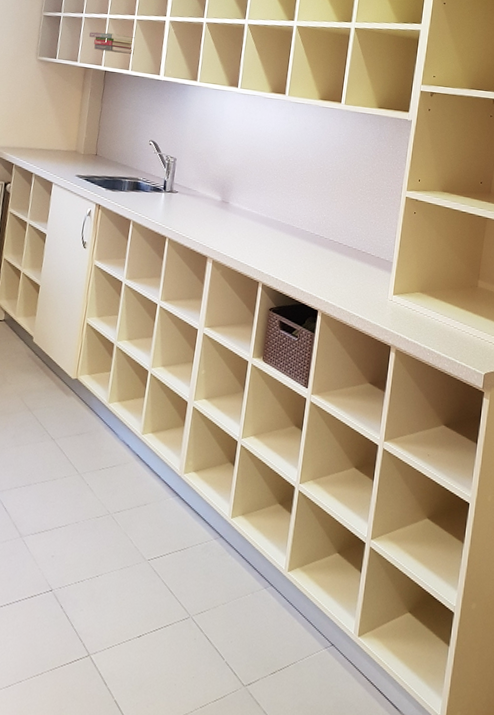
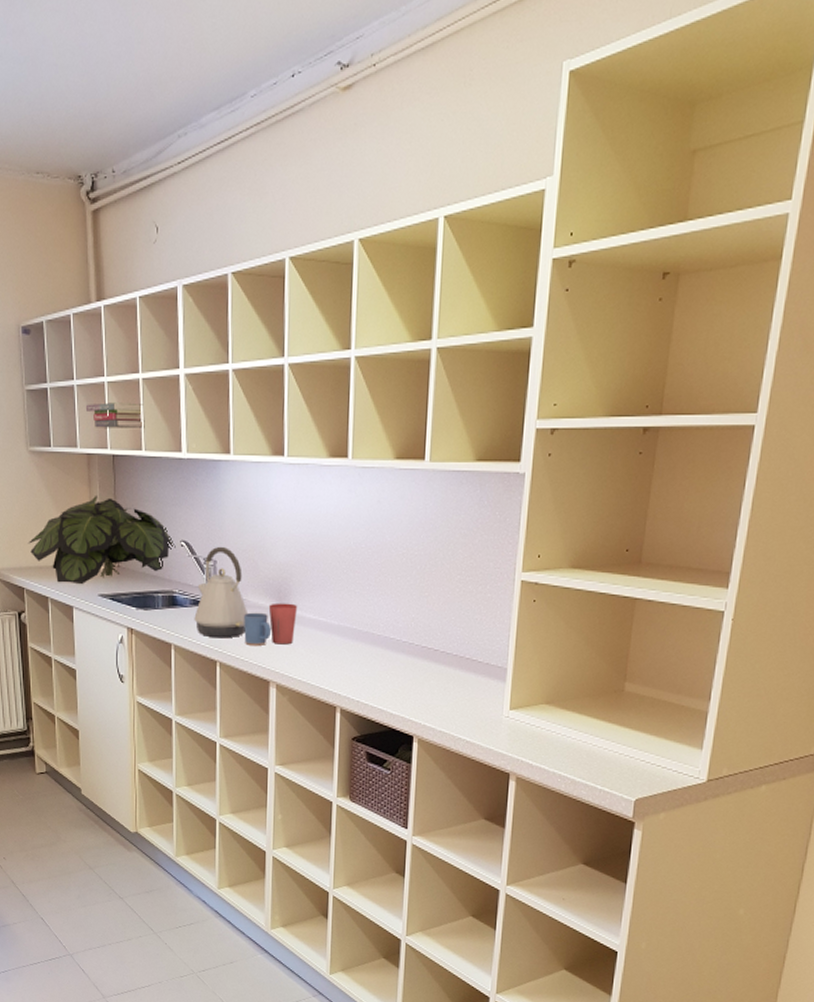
plant: none [23,98,145,165] -> present [28,494,176,584]
kettle: none [152,148,197,220] -> present [194,546,249,639]
mug: none [191,201,214,228] -> present [243,612,272,645]
cup: none [213,195,236,229] -> present [268,603,297,645]

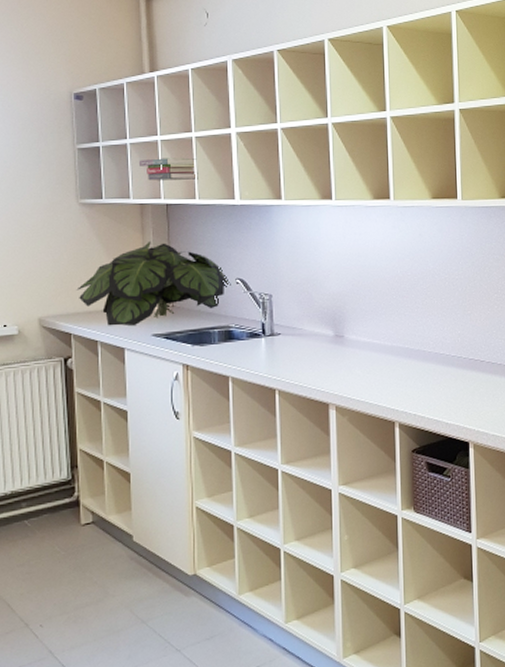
kettle: present [194,546,249,639] -> none [251,281,305,368]
mug: present [243,612,272,645] -> none [300,339,329,371]
cup: present [268,603,297,645] -> none [324,329,352,368]

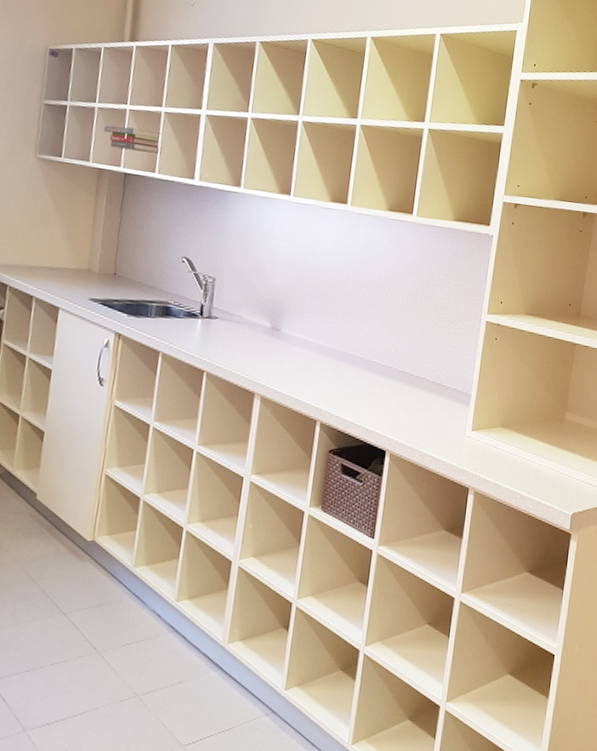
plant: present [76,240,231,326] -> none [20,206,177,287]

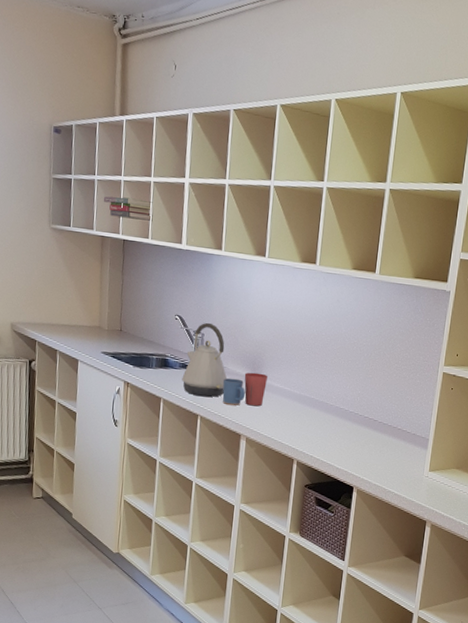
kettle: none [186,266,241,350] -> present [182,322,228,397]
mug: none [234,328,262,359] -> present [222,378,246,405]
cup: none [260,321,289,361] -> present [244,372,268,407]

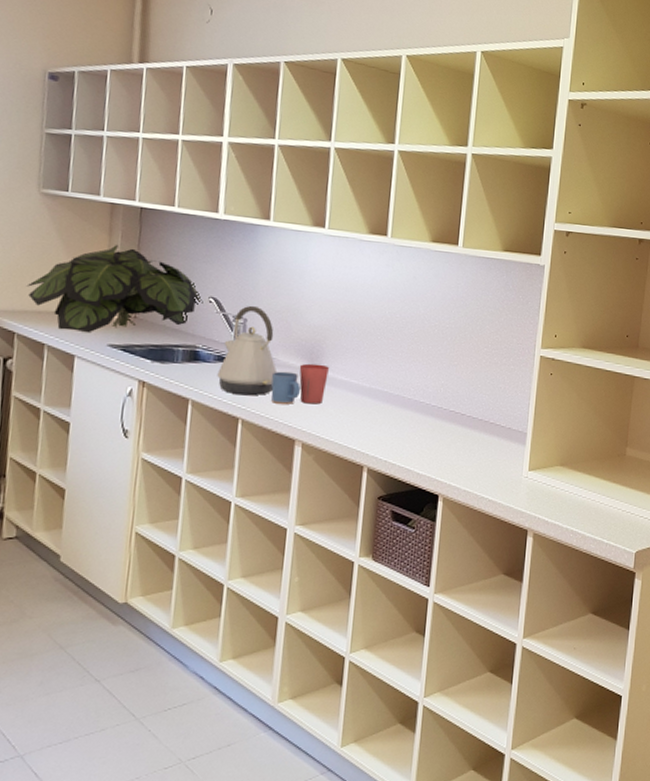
plant: none [43,270,171,342] -> present [26,244,203,332]
books: present [103,196,153,221] -> none [114,156,181,186]

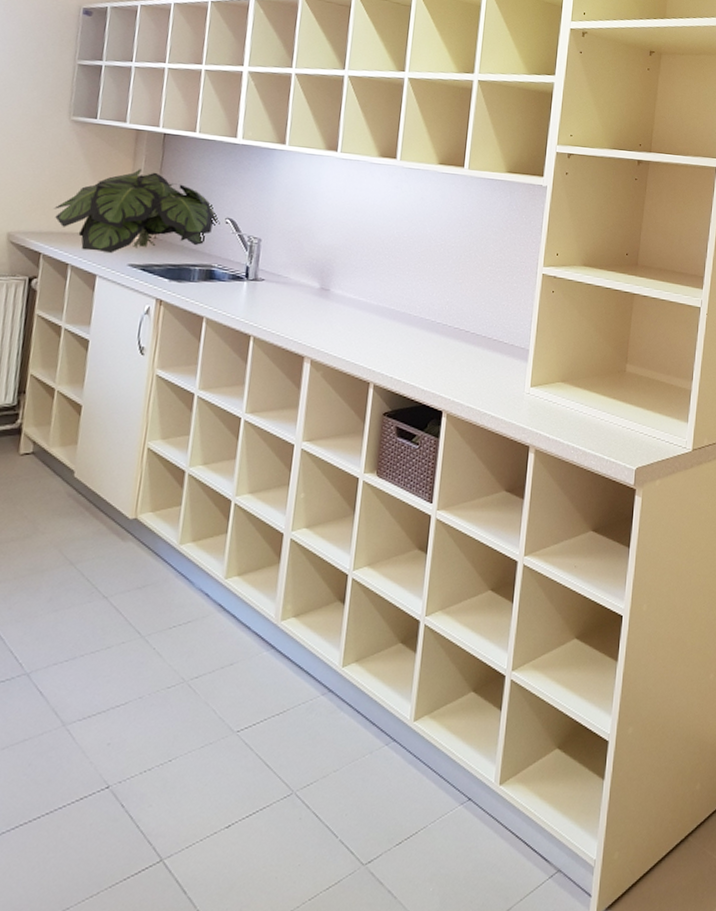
kettle: present [217,305,278,396] -> none [231,226,289,314]
mug: present [271,371,301,404] -> none [282,289,311,322]
cup: present [299,363,329,405] -> none [309,282,338,322]

